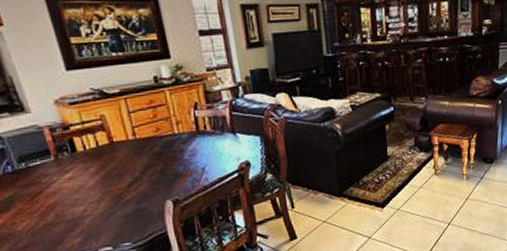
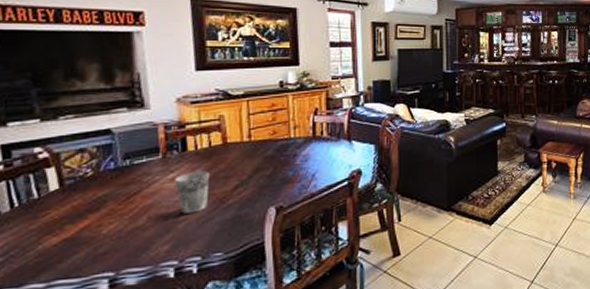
cup: none [72,169,108,210] -> present [175,171,209,214]

